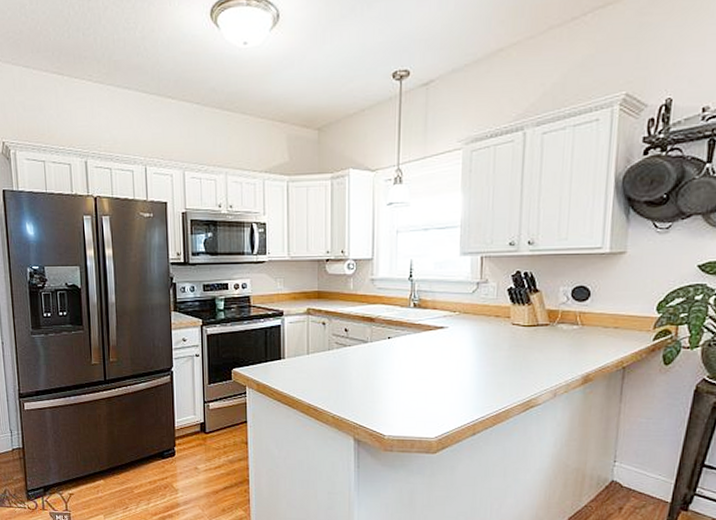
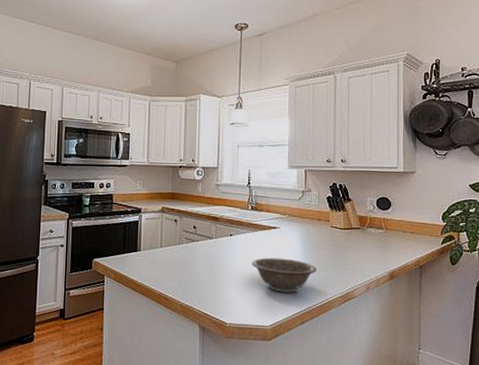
decorative bowl: none [414,362,493,402] -> present [252,257,317,293]

